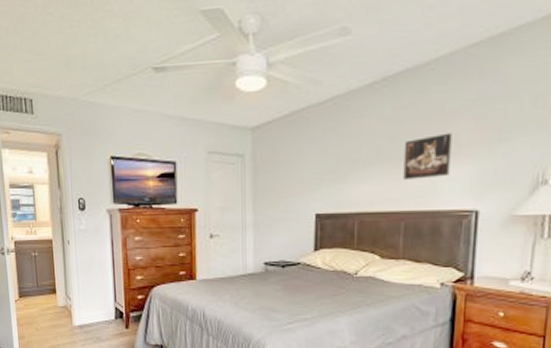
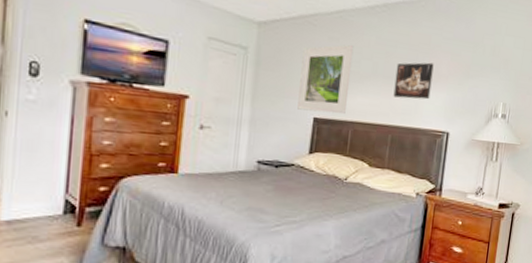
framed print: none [298,130,352,208] -> present [297,44,354,115]

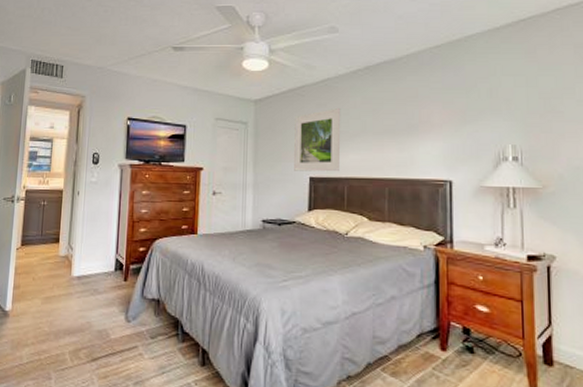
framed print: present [393,62,434,100] -> none [385,114,425,151]

